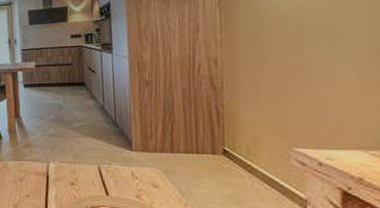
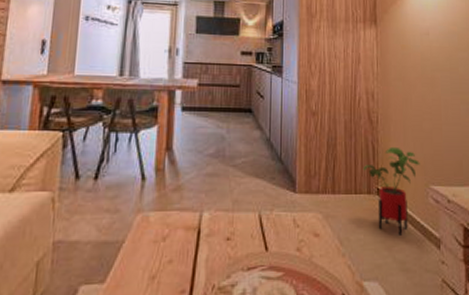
house plant: none [205,110,279,193] -> present [363,146,420,235]

